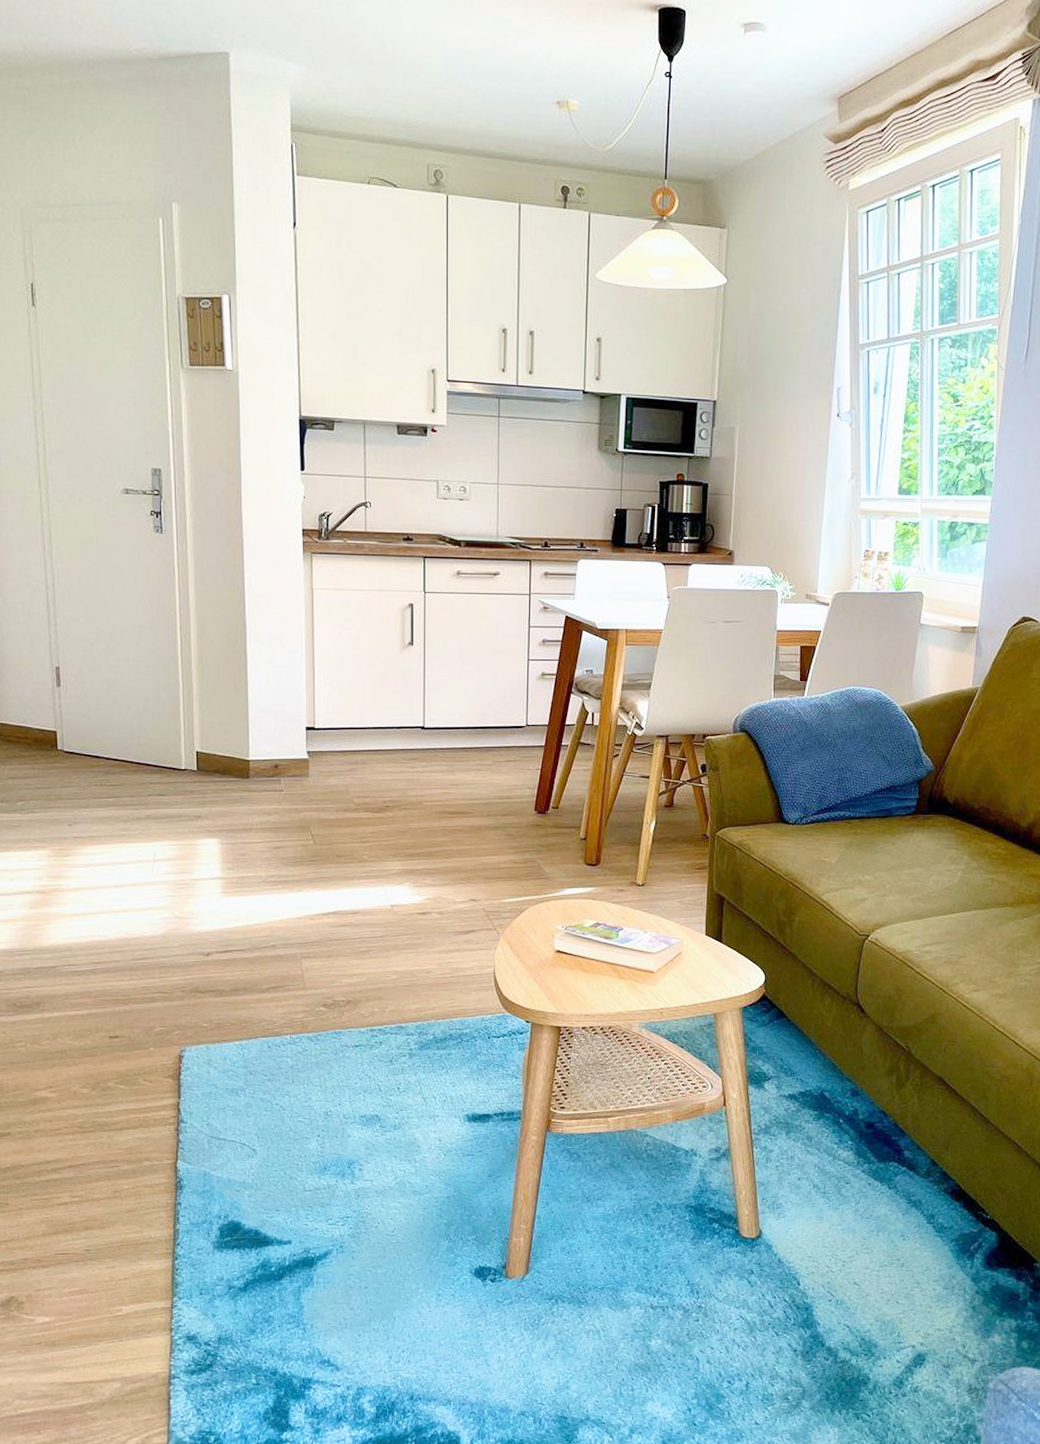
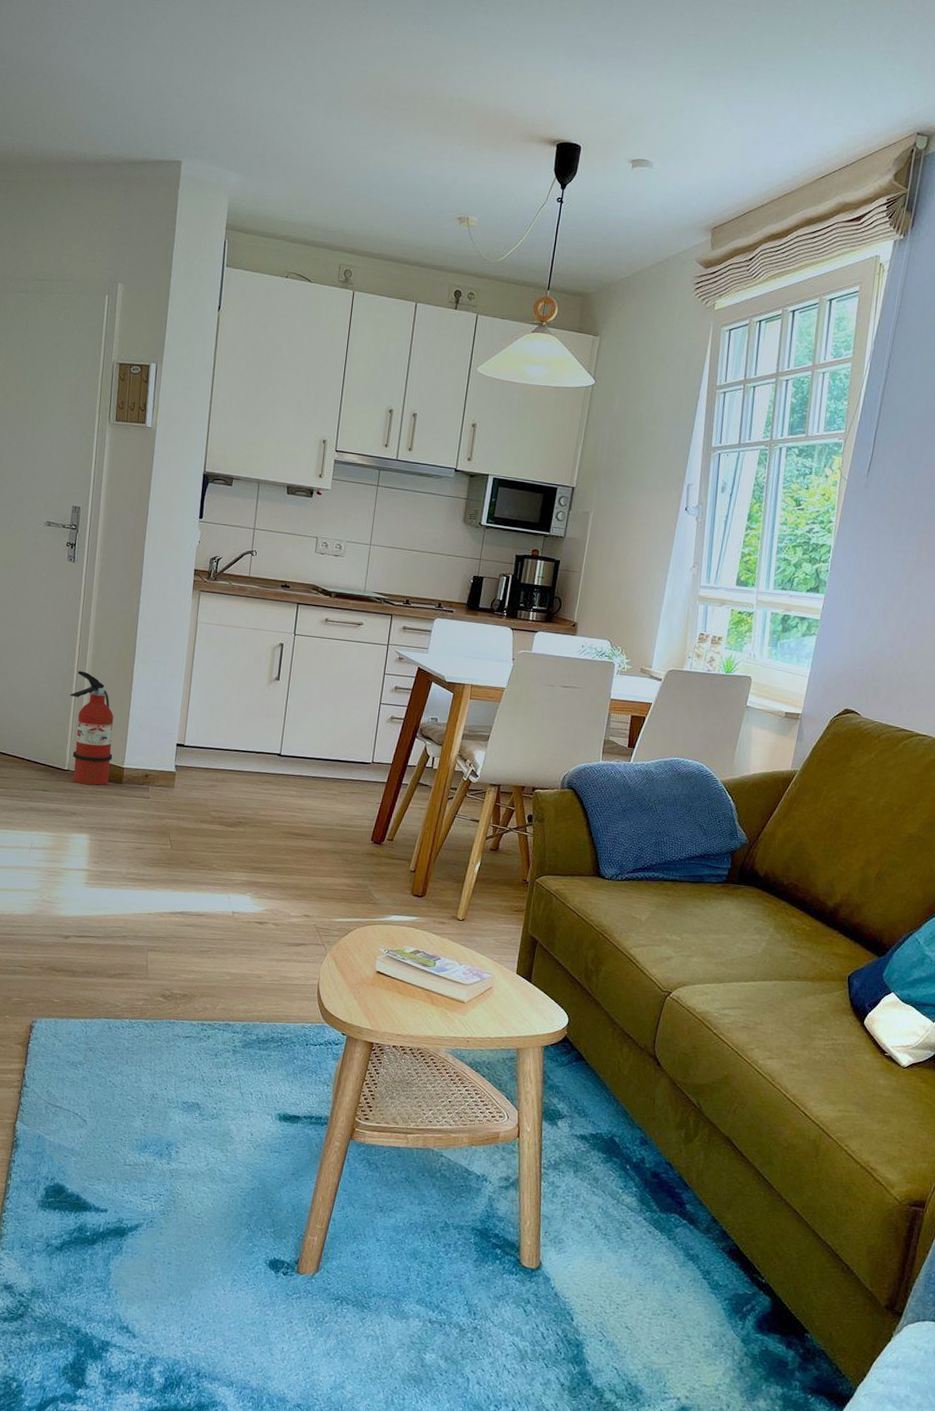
fire extinguisher: none [176,656,235,784] -> present [69,670,114,786]

